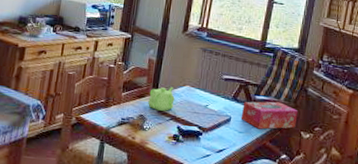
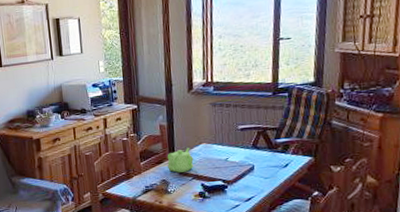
tissue box: present [240,101,298,129] -> none [264,141,325,172]

